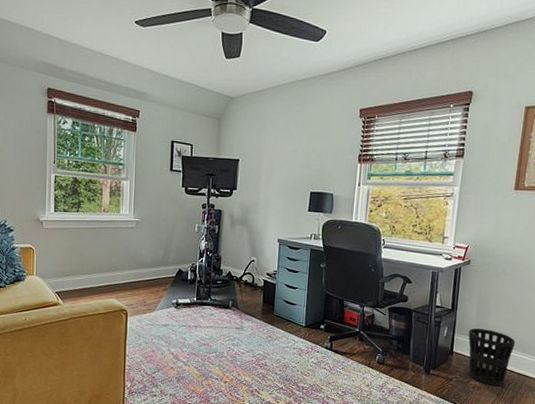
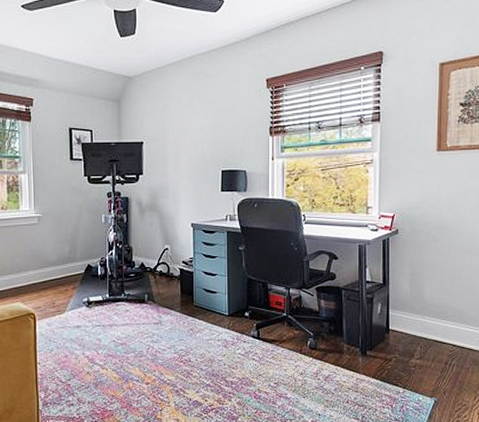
wastebasket: present [468,328,516,386] -> none [404,302,455,363]

